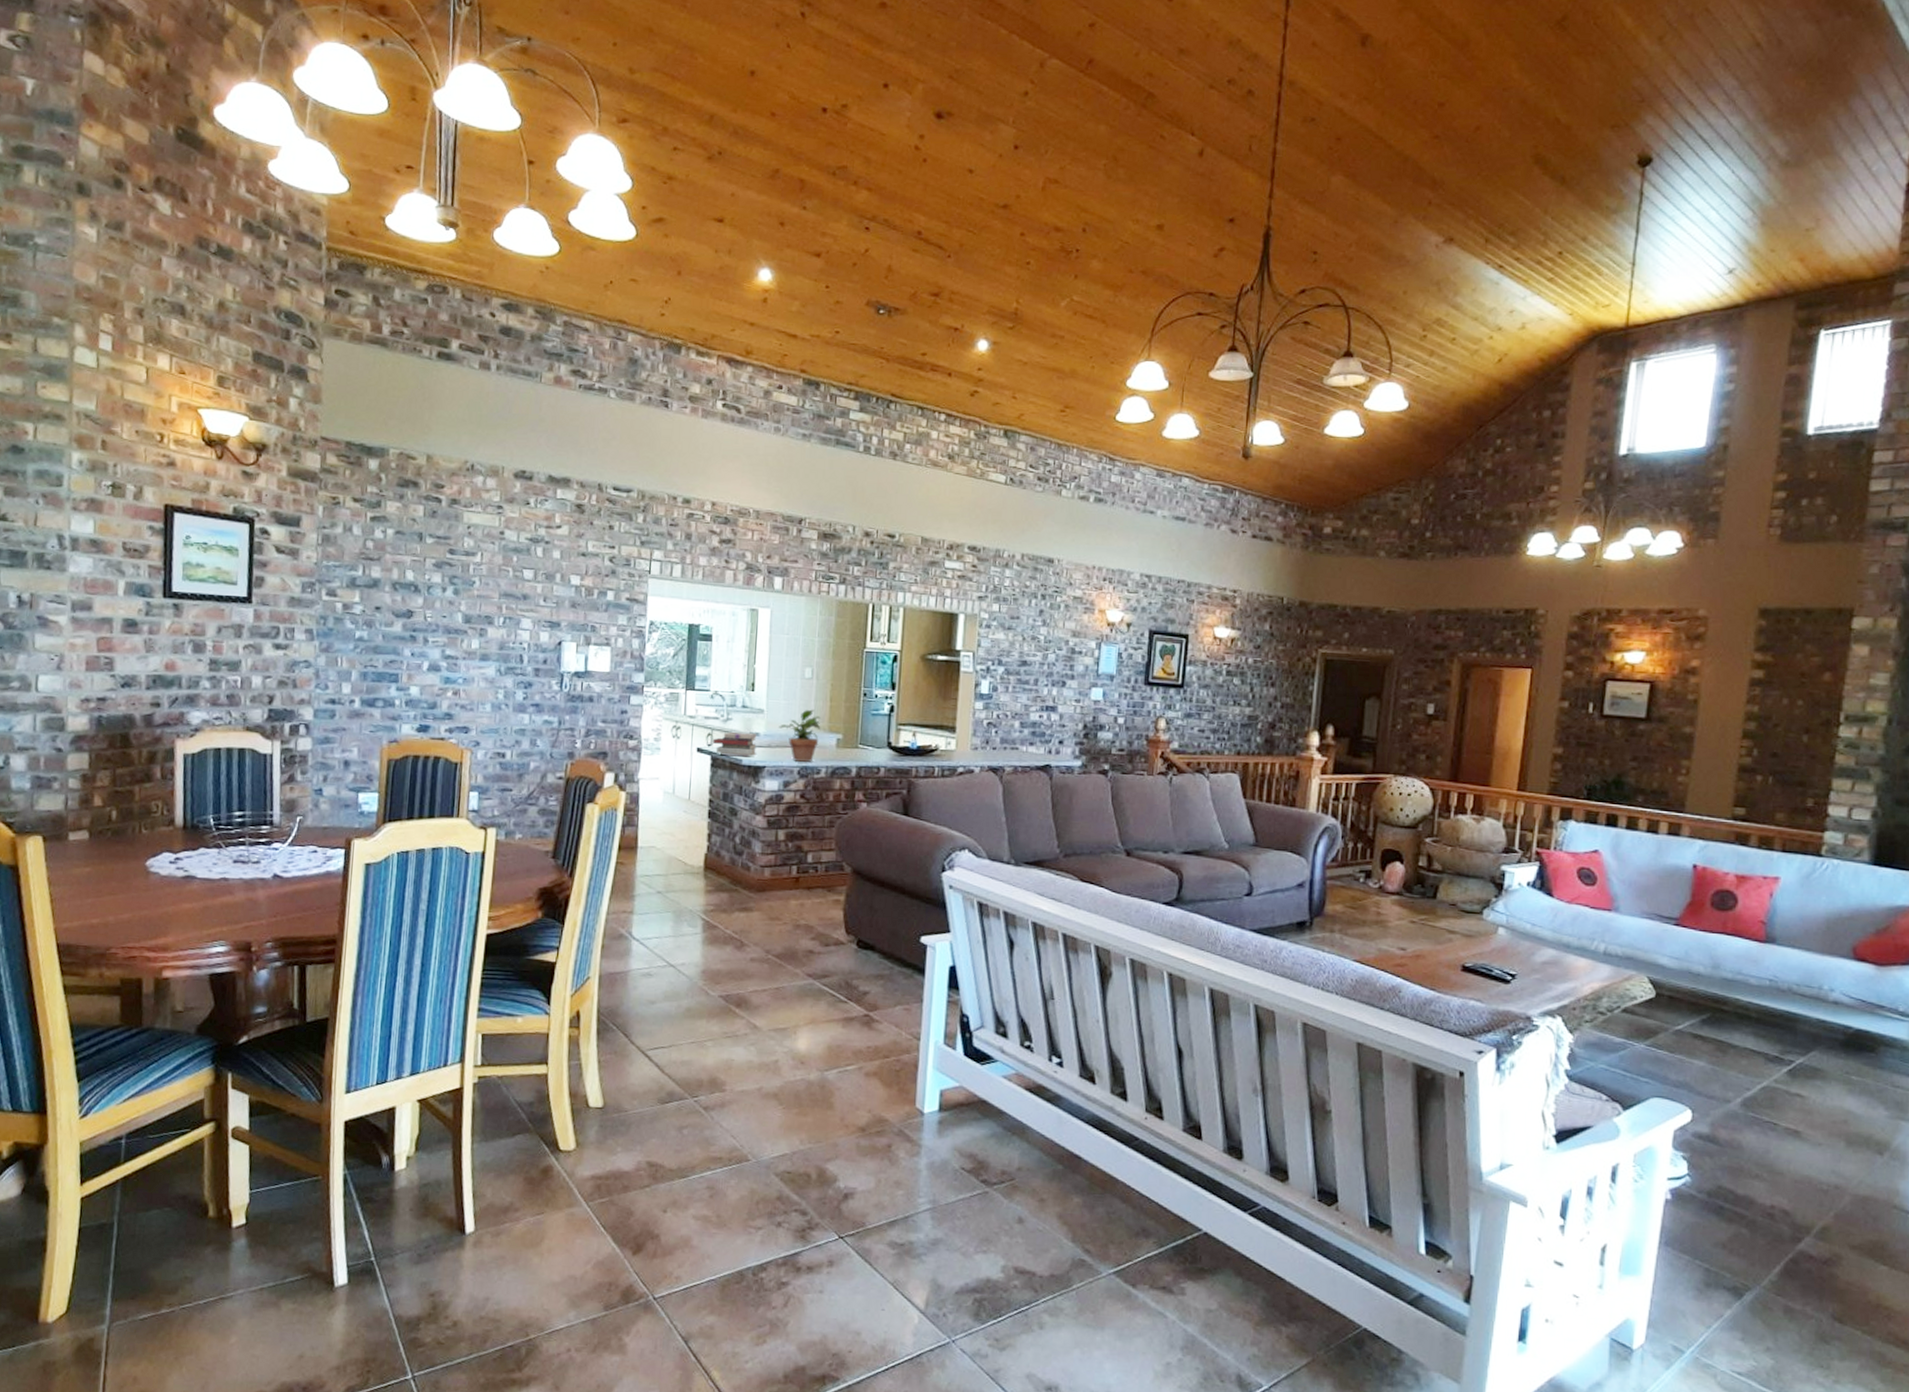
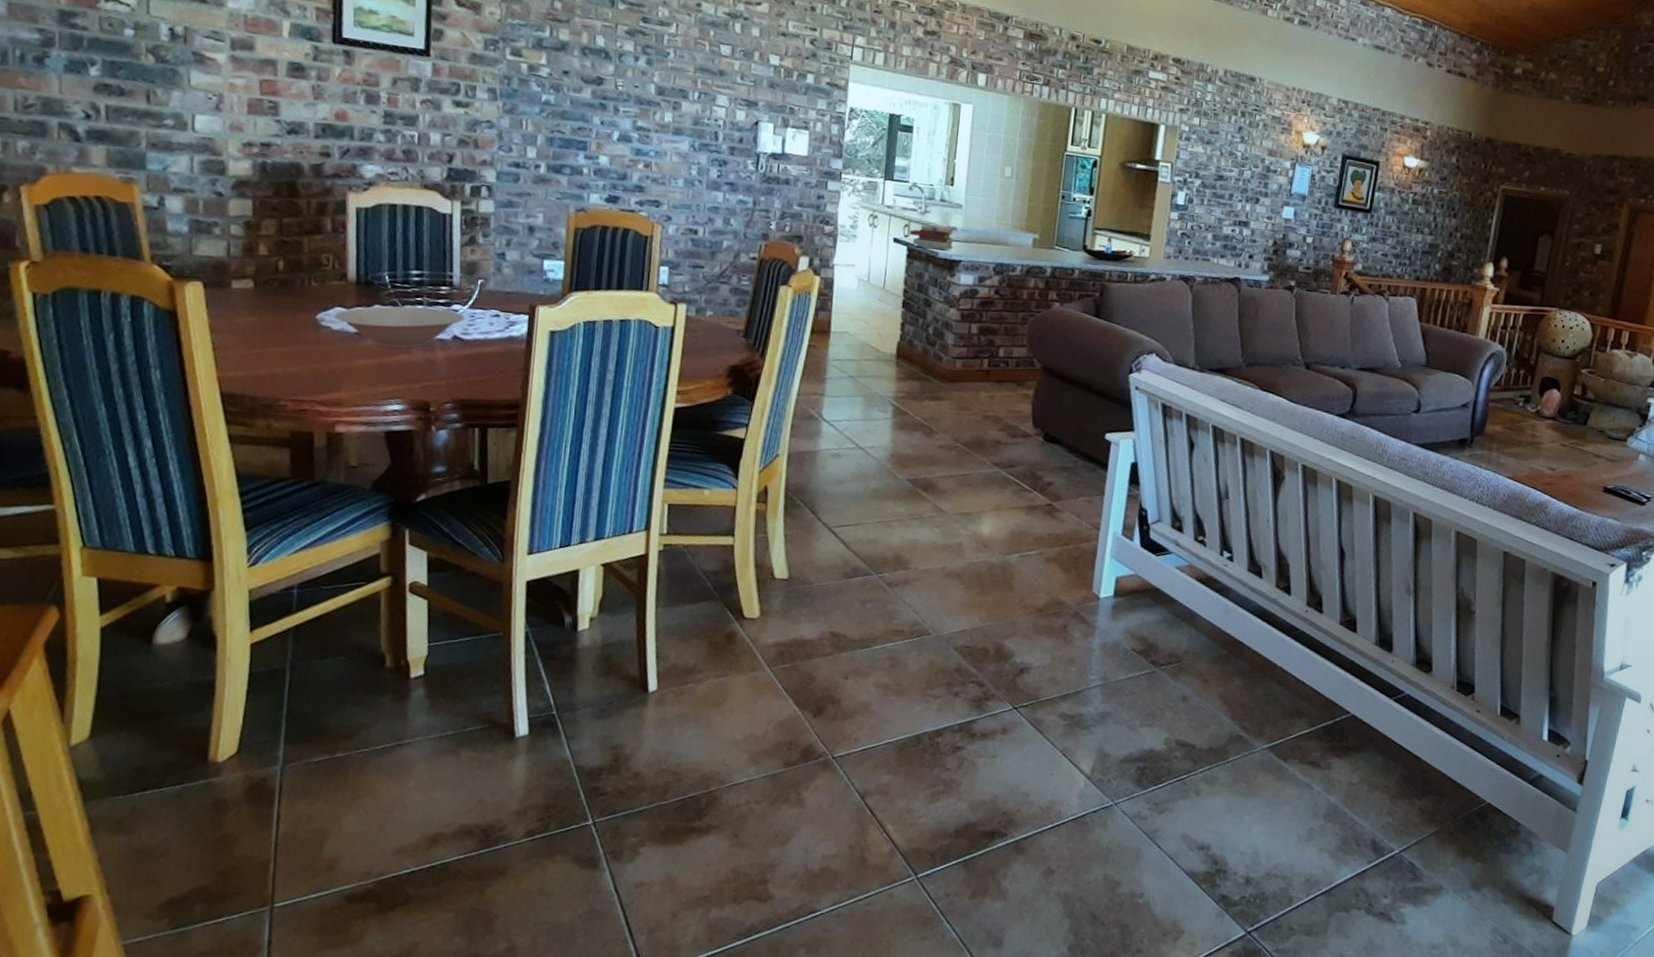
bowl: none [162,847,284,890] -> present [333,306,465,349]
potted plant: present [779,709,821,763] -> none [976,207,1018,260]

